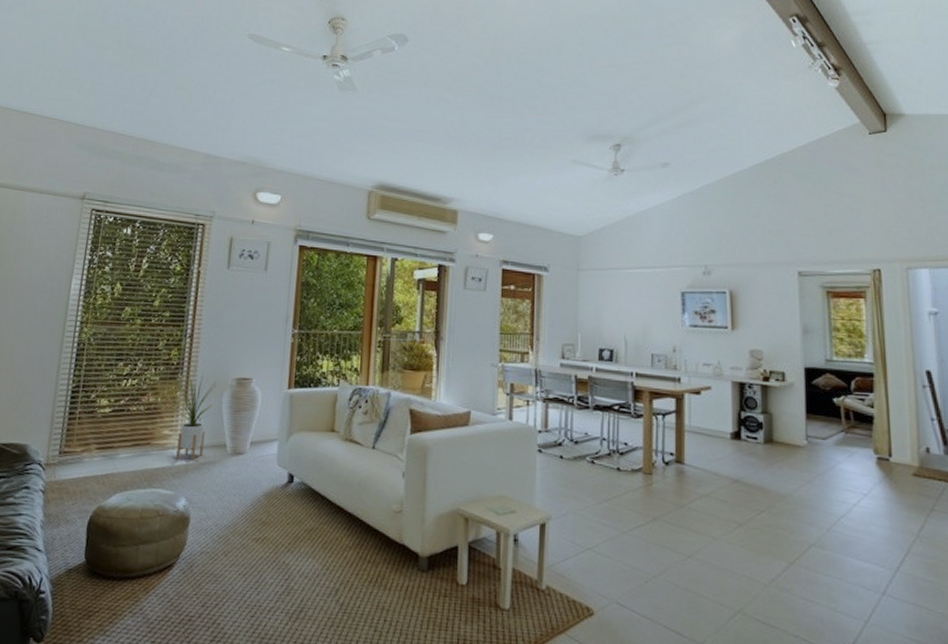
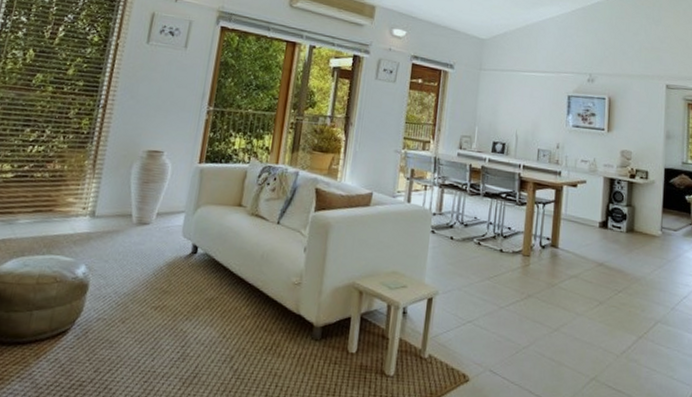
house plant: present [175,374,217,460] -> none [79,145,127,228]

